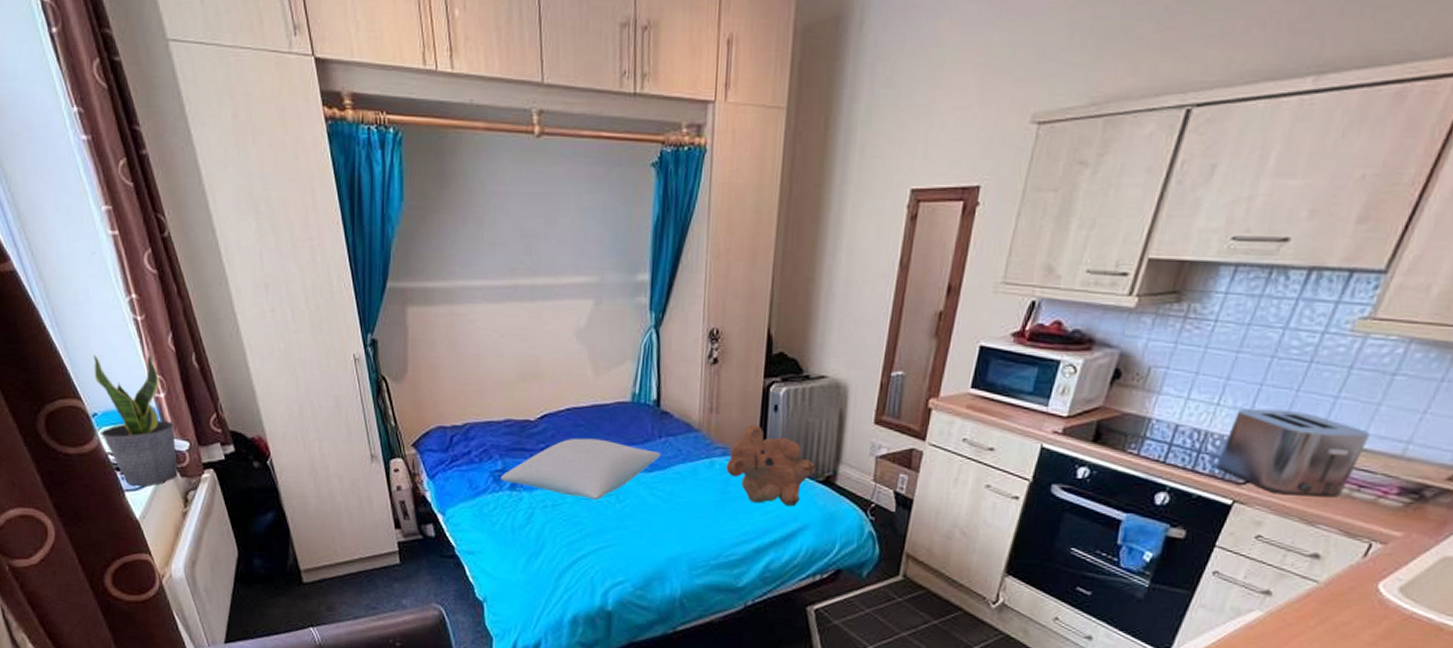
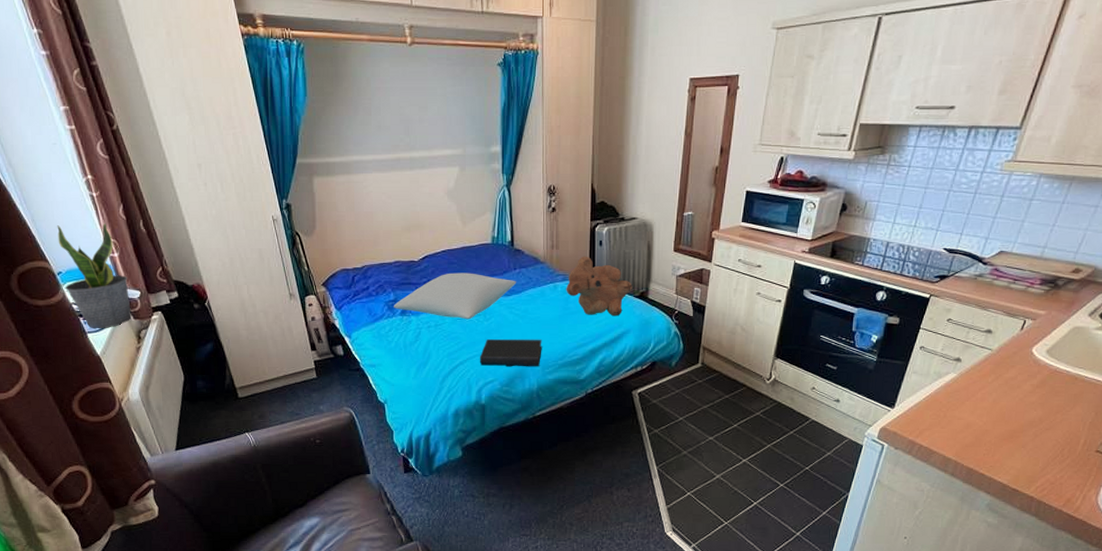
book: none [607,526,691,566] -> present [479,338,542,366]
toaster: present [1216,408,1370,498] -> none [917,228,1018,289]

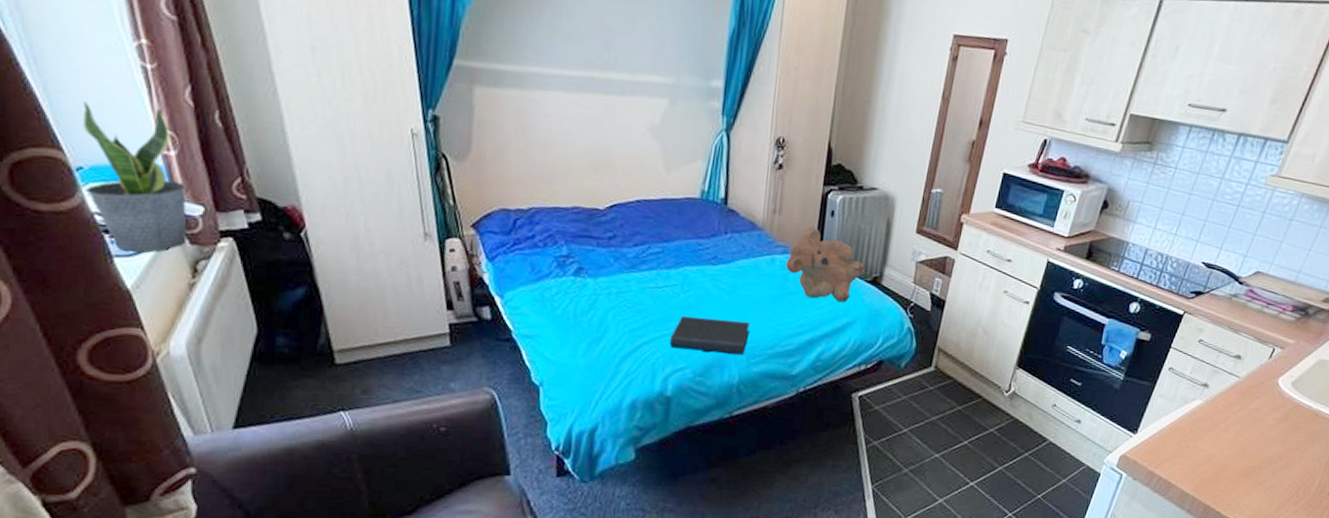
pillow: present [393,273,516,320] -> none [564,229,726,290]

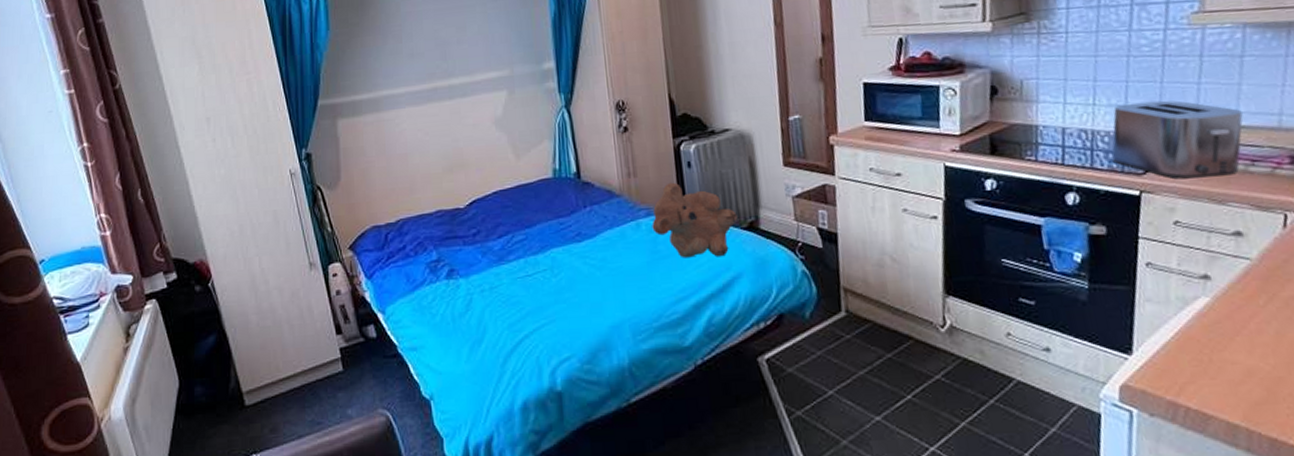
potted plant: present [82,101,187,253] -> none [44,196,121,329]
book: present [669,315,751,355] -> none [549,295,630,338]
toaster: none [1173,238,1275,312] -> present [1111,100,1243,179]

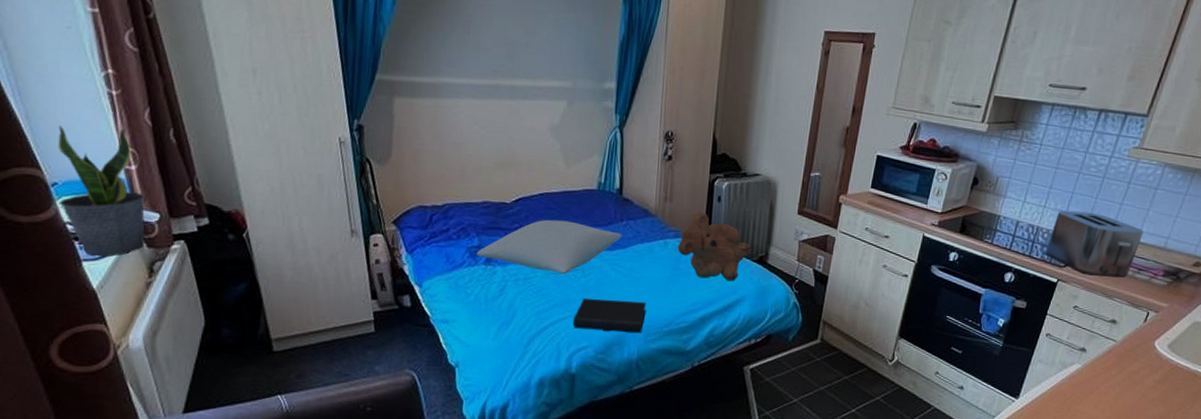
potted plant: none [44,196,121,329] -> present [57,126,145,257]
pillow: none [436,216,588,278] -> present [476,219,622,275]
book: none [549,295,630,338] -> present [573,297,647,333]

